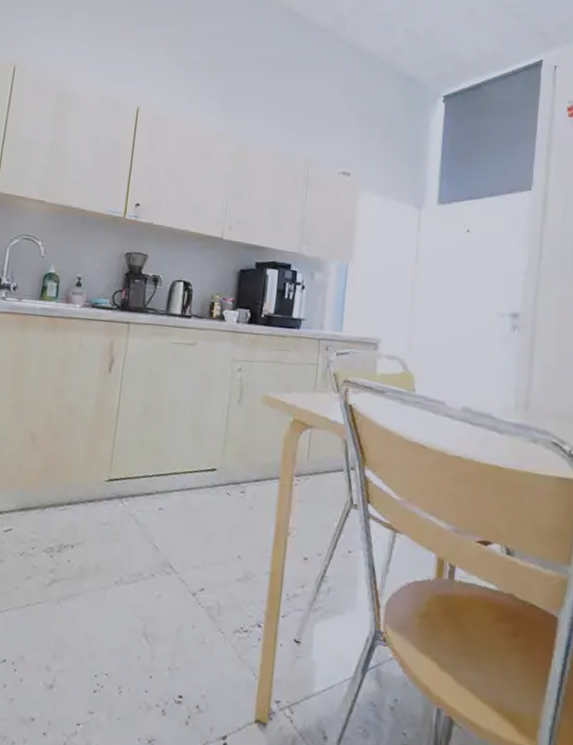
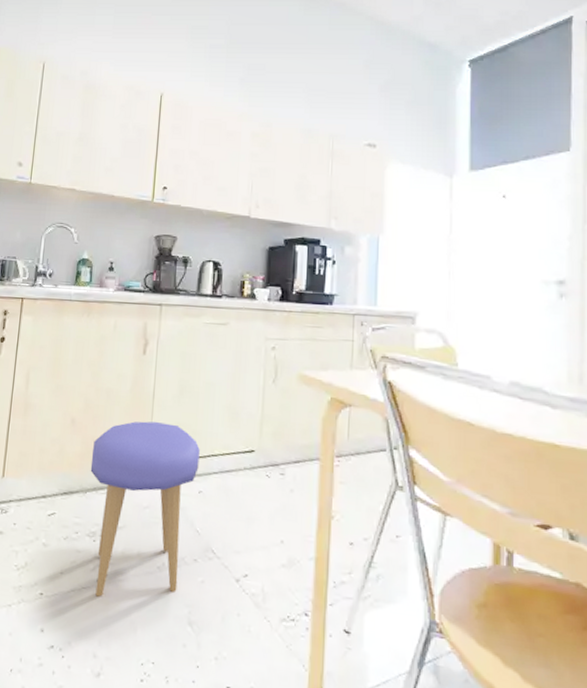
stool: none [49,438,162,612] -> present [90,421,200,597]

